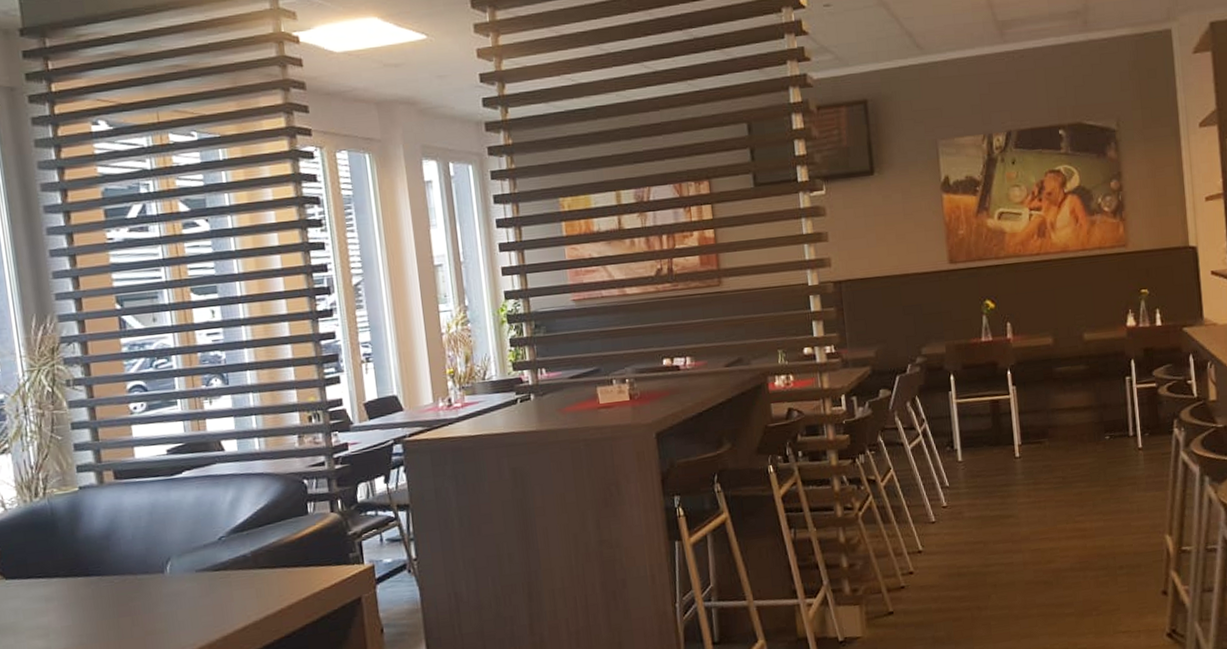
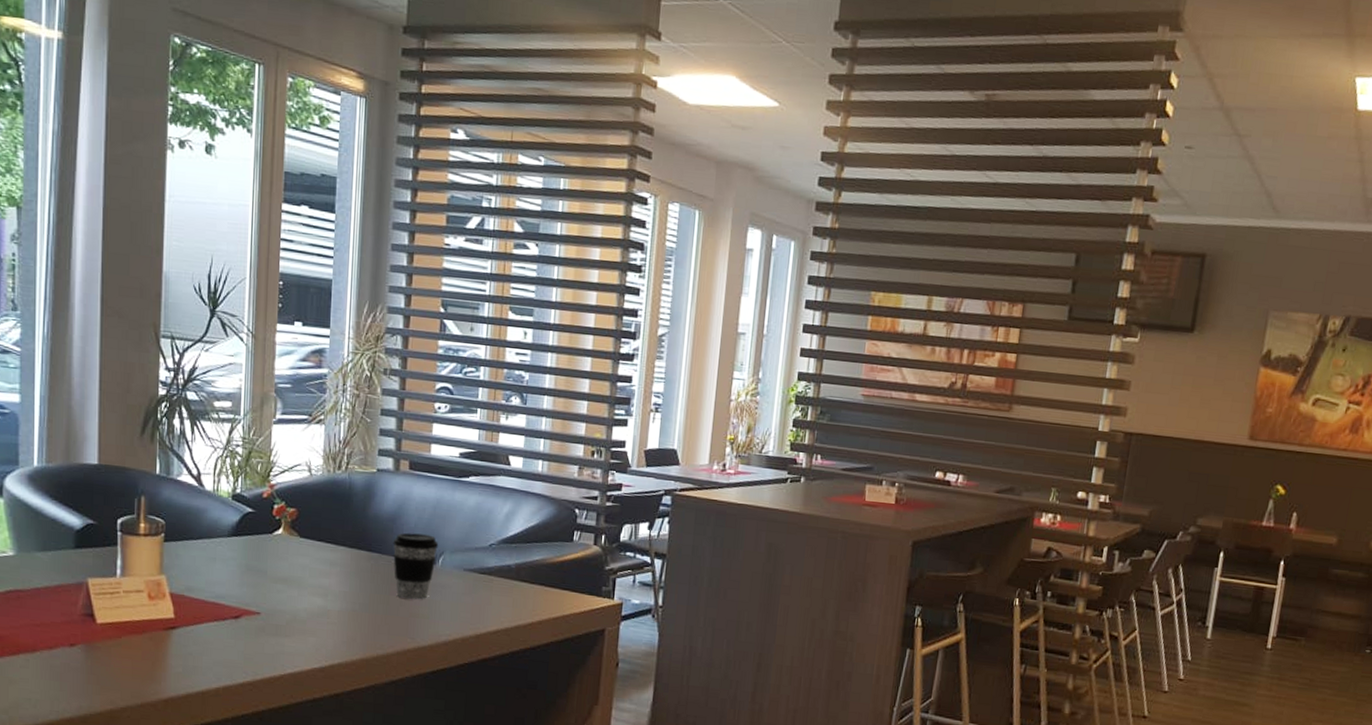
coffee cup: none [111,543,164,618] -> present [393,532,439,600]

